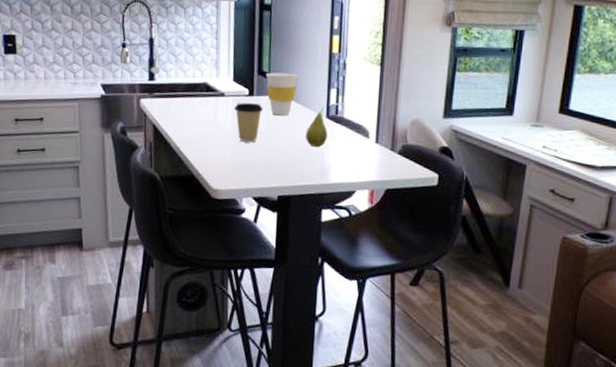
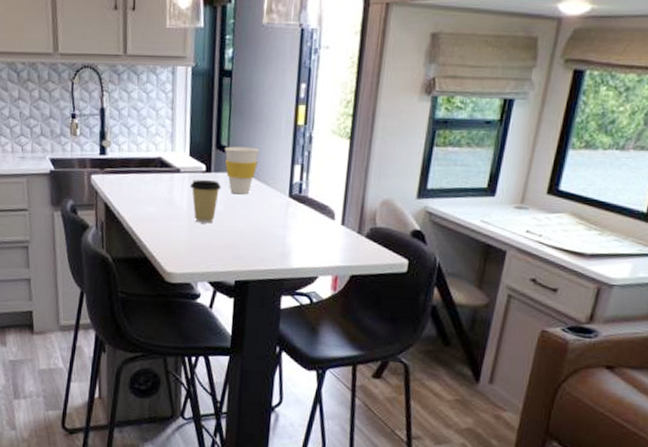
fruit: present [305,107,328,148] -> none [265,185,290,230]

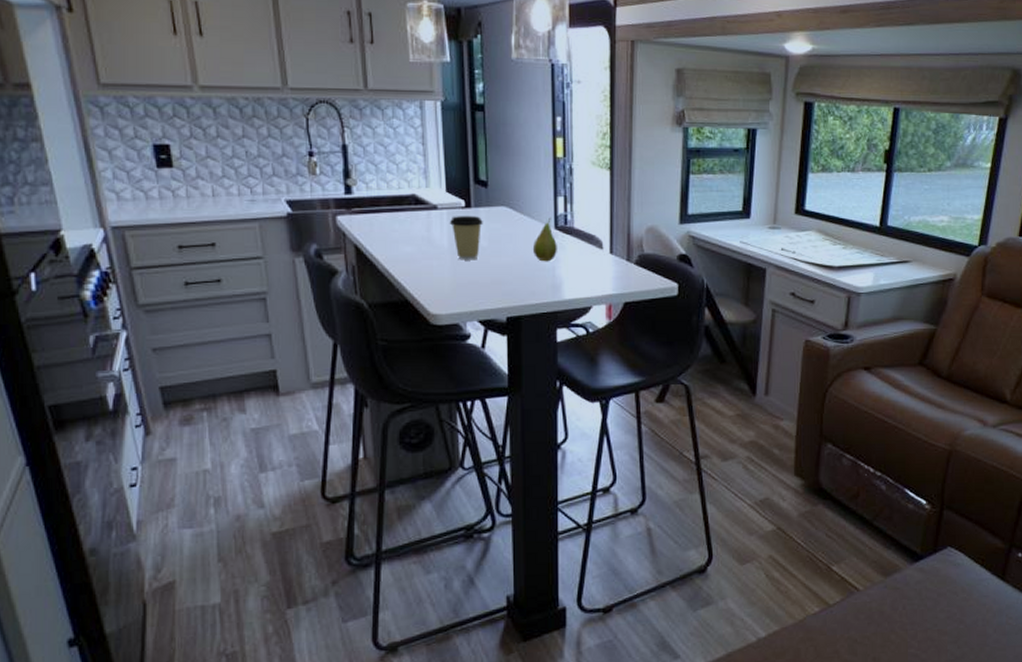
cup: present [225,146,260,194] -> none [484,181,521,228]
fruit: none [265,185,290,230] -> present [532,217,557,262]

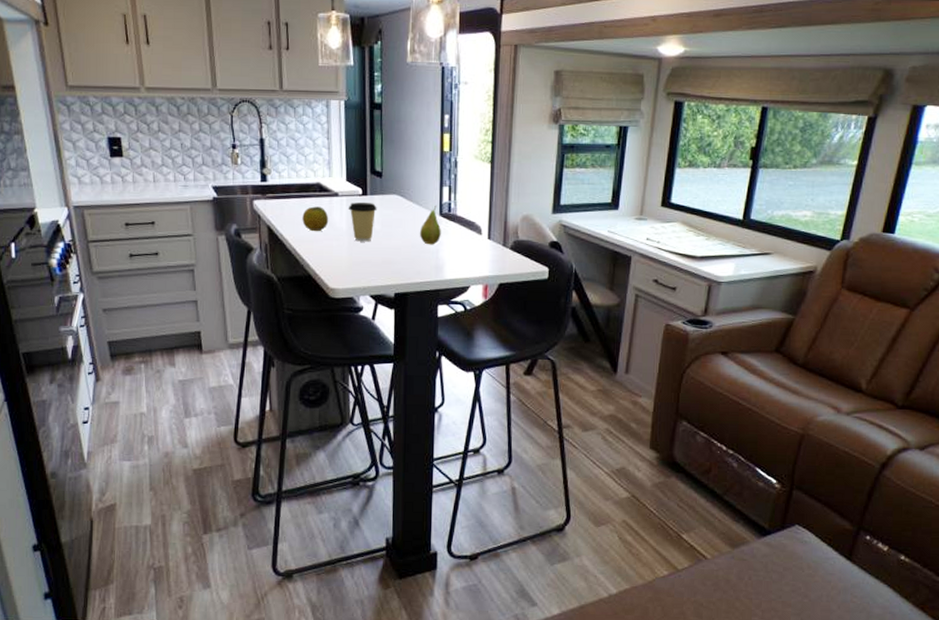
fruit: none [396,221,427,250] -> present [302,206,329,232]

